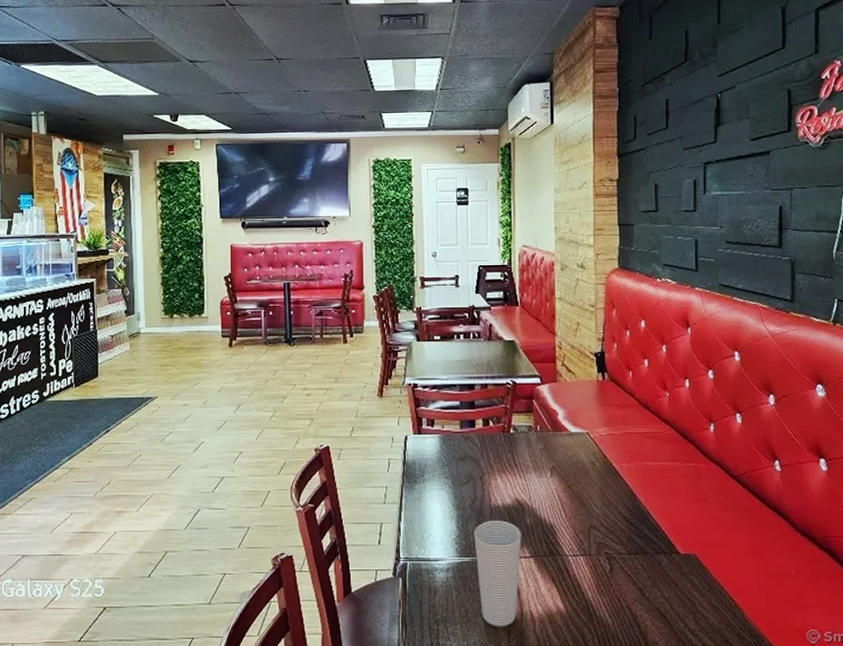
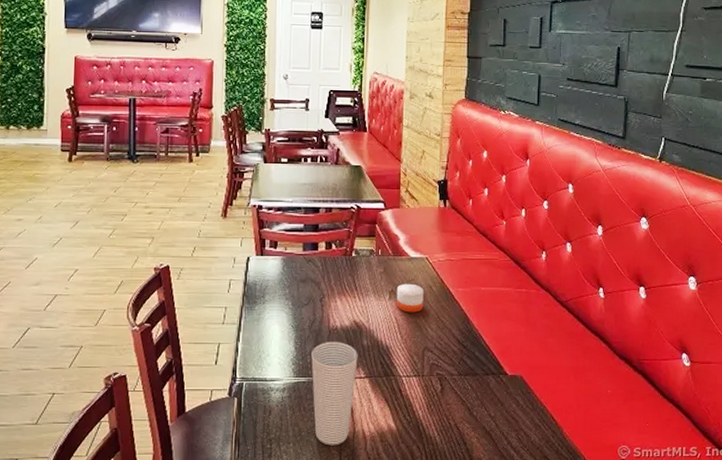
candle: none [557,459,587,490] -> present [396,283,424,313]

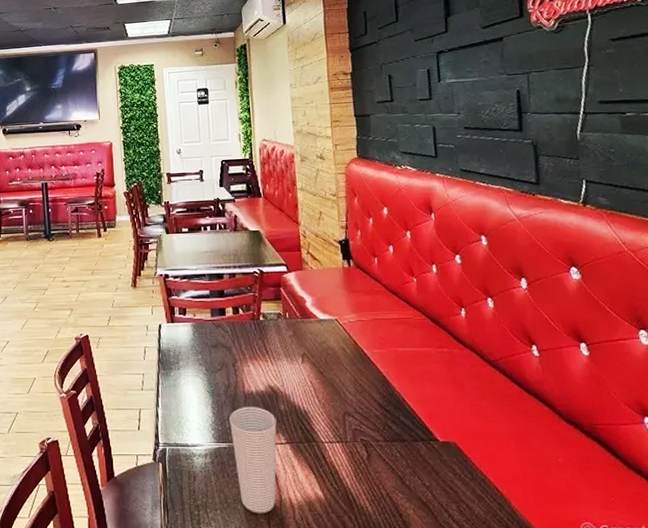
candle: present [396,283,424,313] -> none [308,346,339,376]

